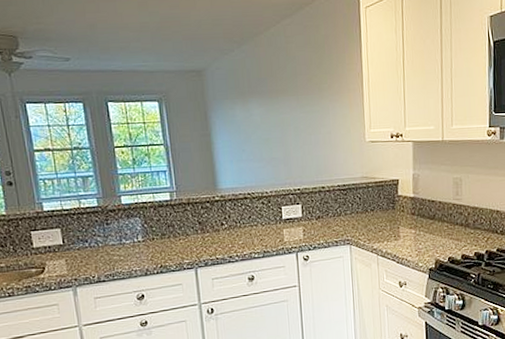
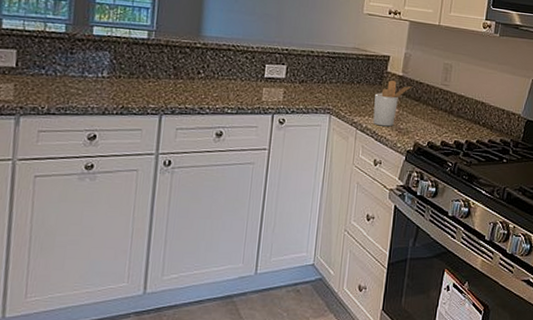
utensil holder: none [390,202,424,249] -> present [373,80,411,127]

